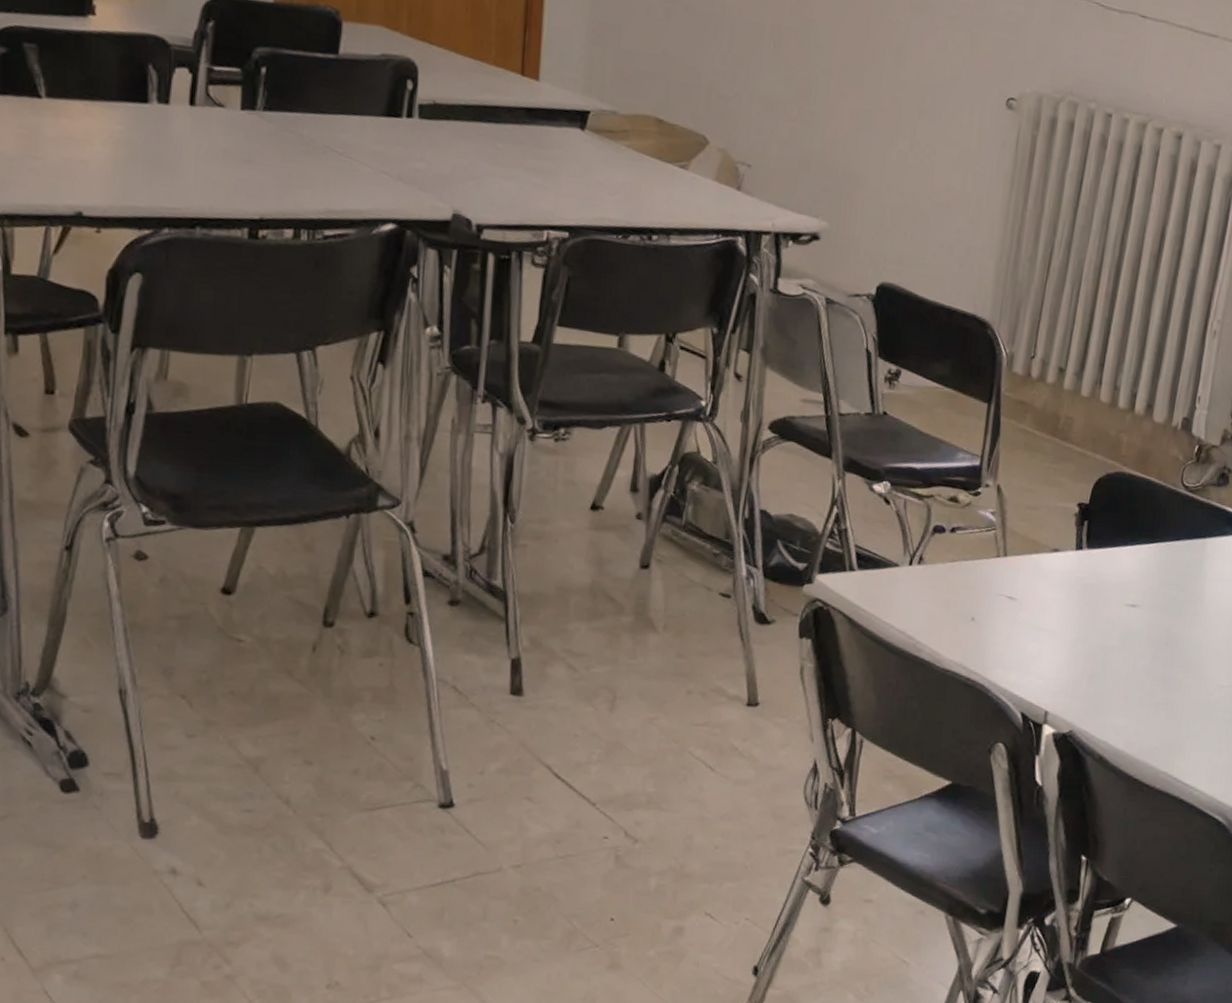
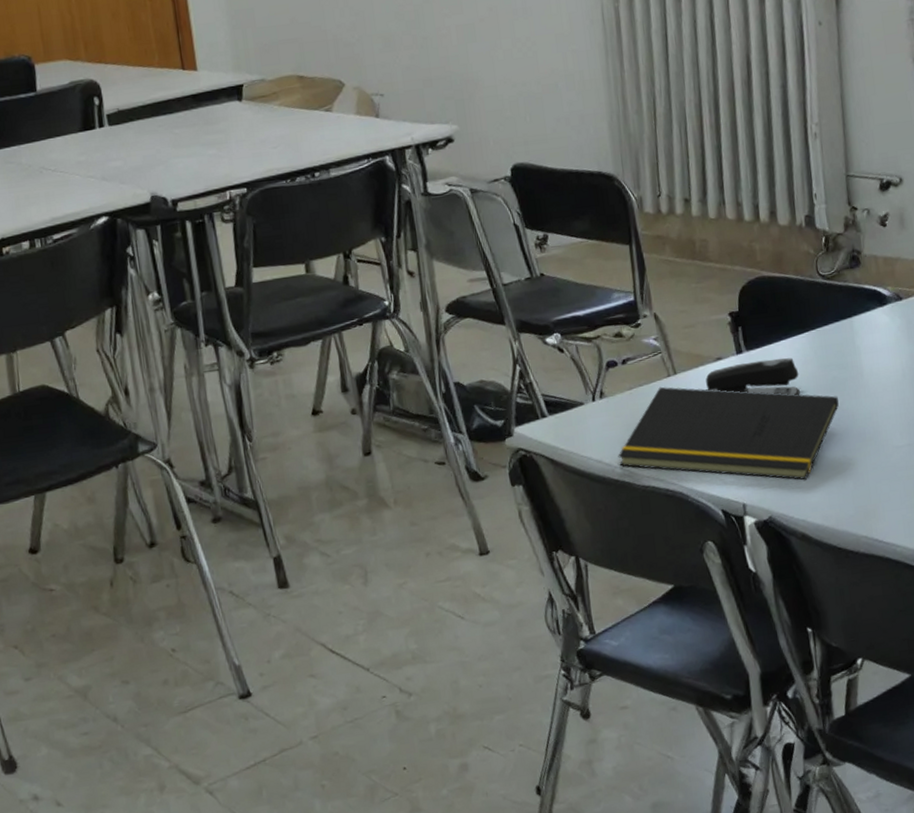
notepad: none [922,566,1171,700] -> present [618,386,839,480]
stapler: none [1034,560,1137,608] -> present [705,357,800,396]

